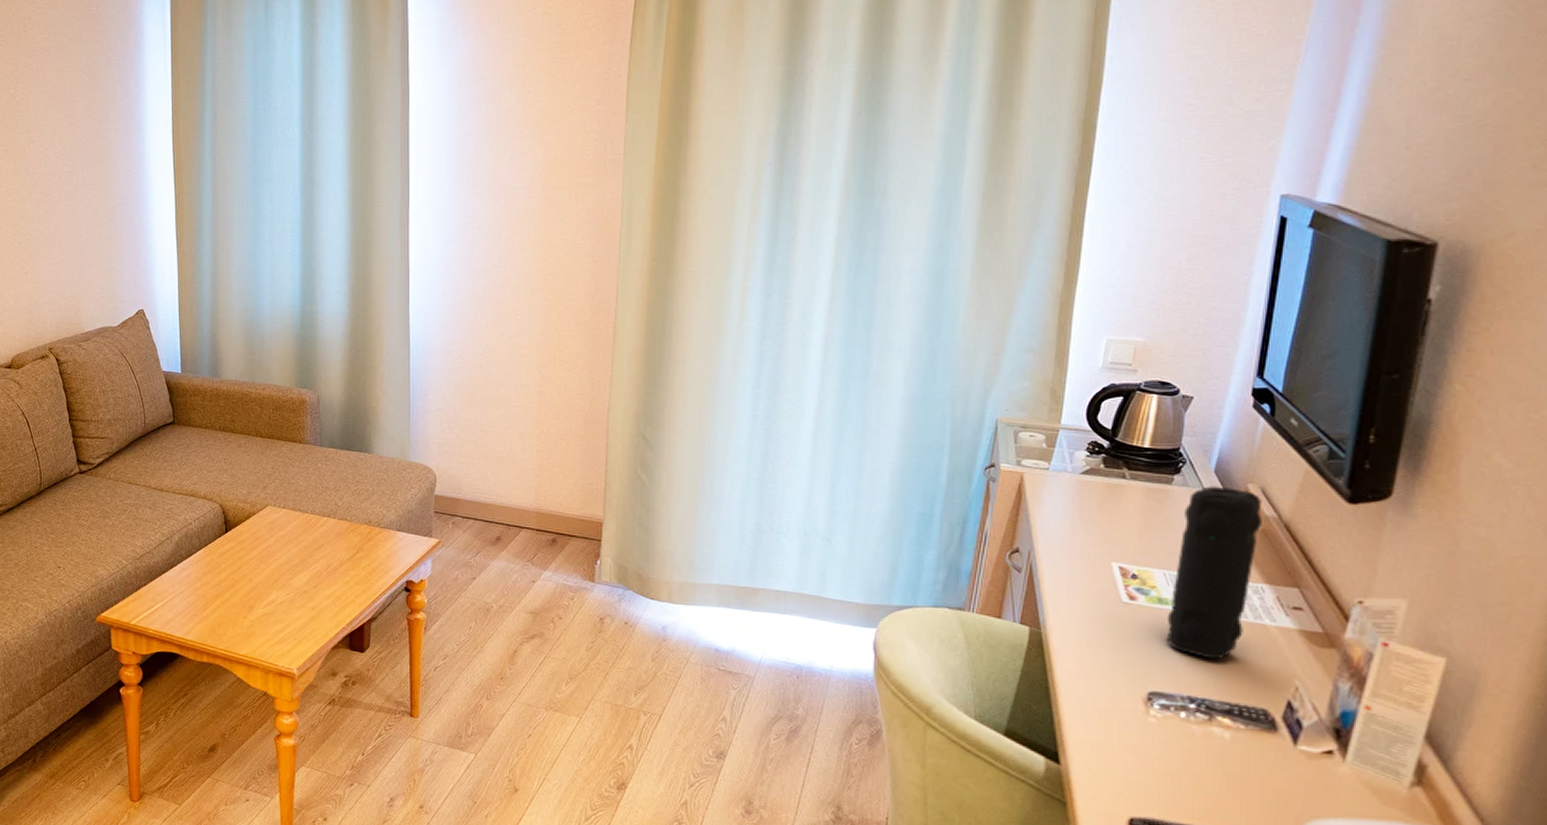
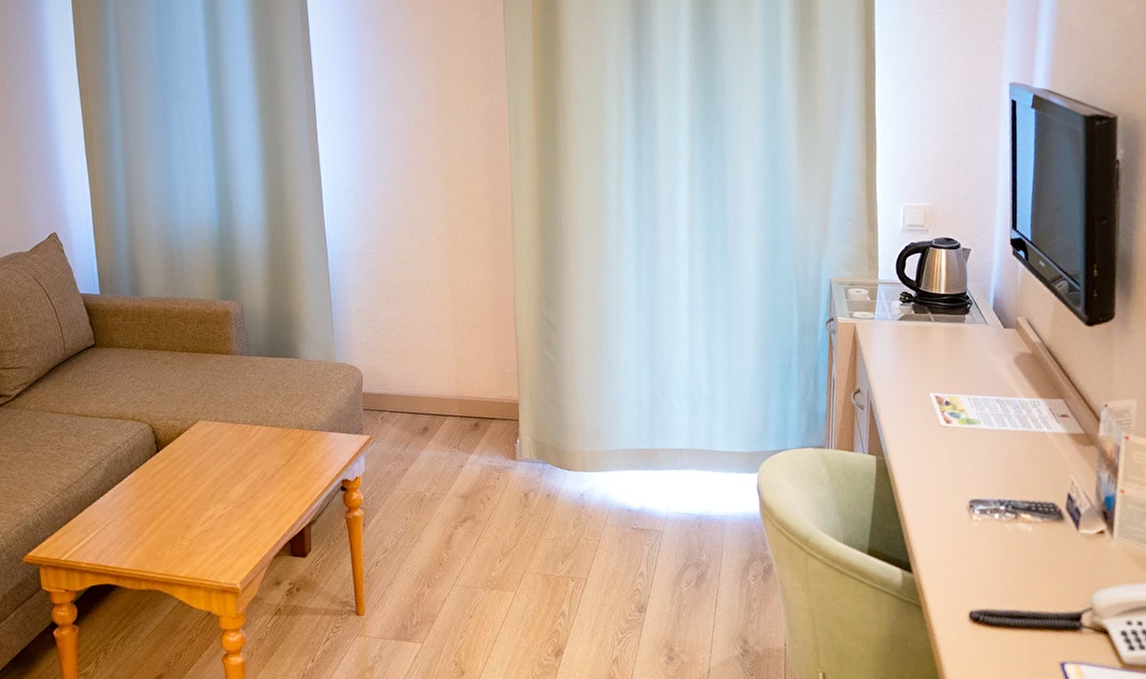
speaker: present [1166,486,1262,660] -> none [975,321,1031,466]

